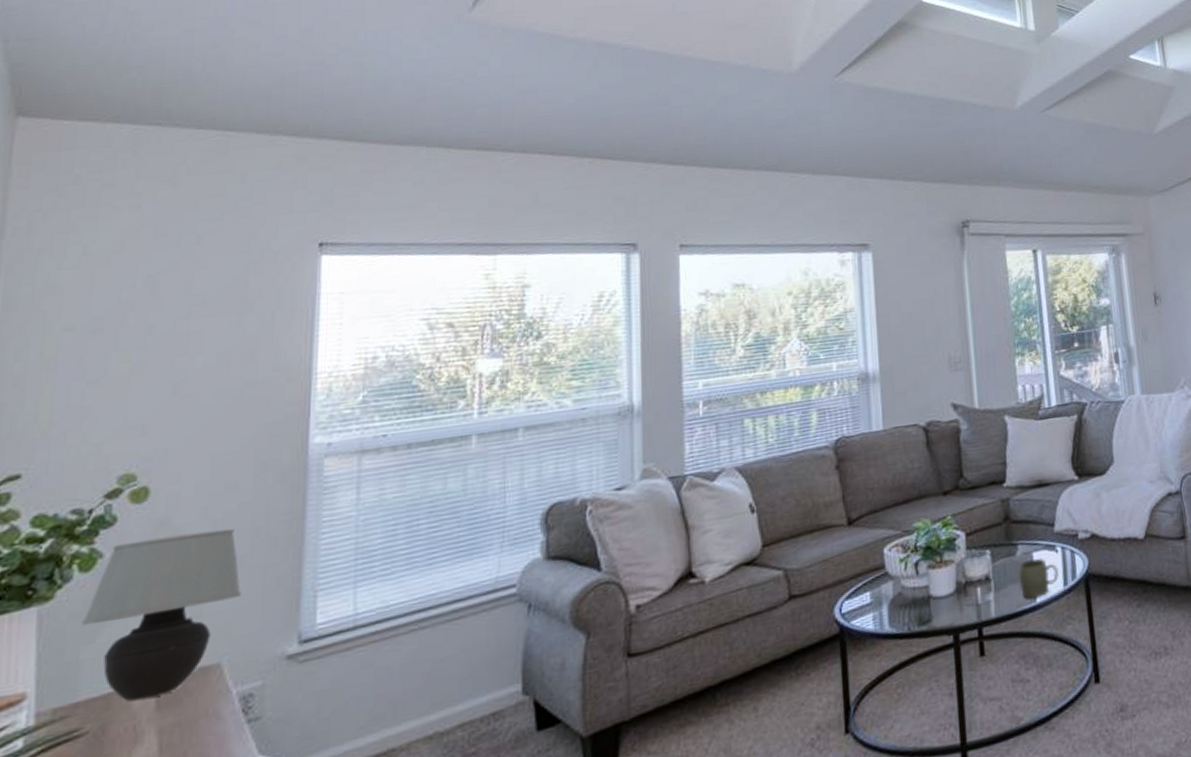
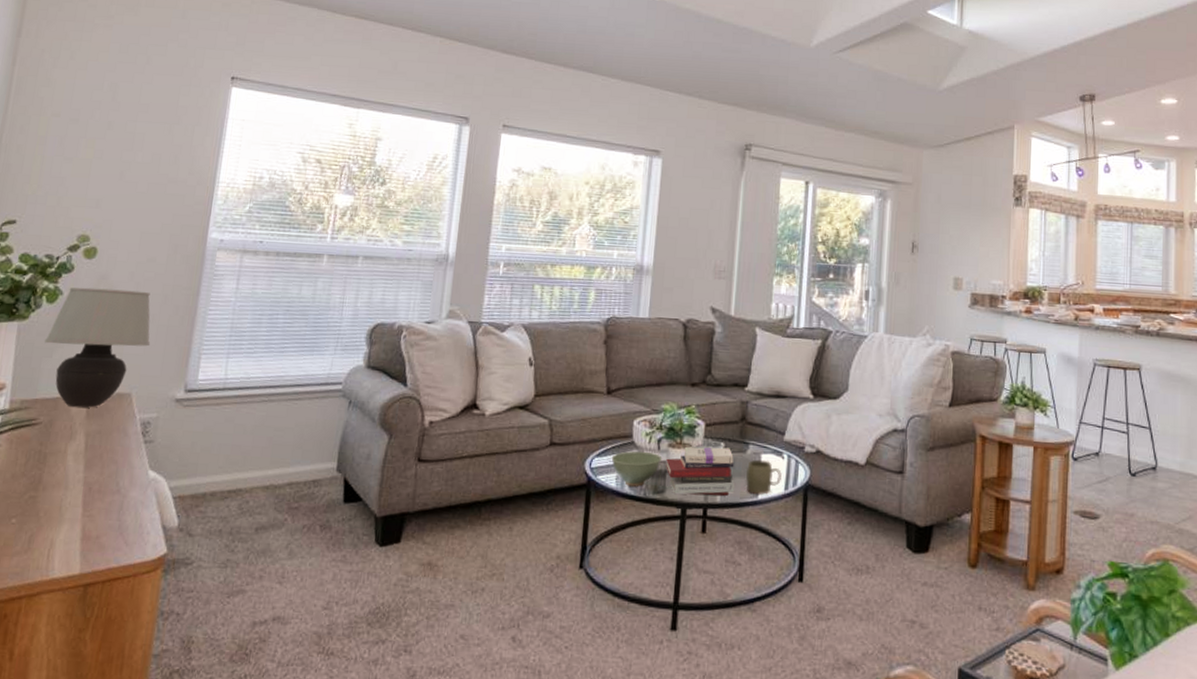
bowl: none [864,579,923,625] -> present [611,451,663,487]
books: none [927,554,1010,621] -> present [666,447,736,496]

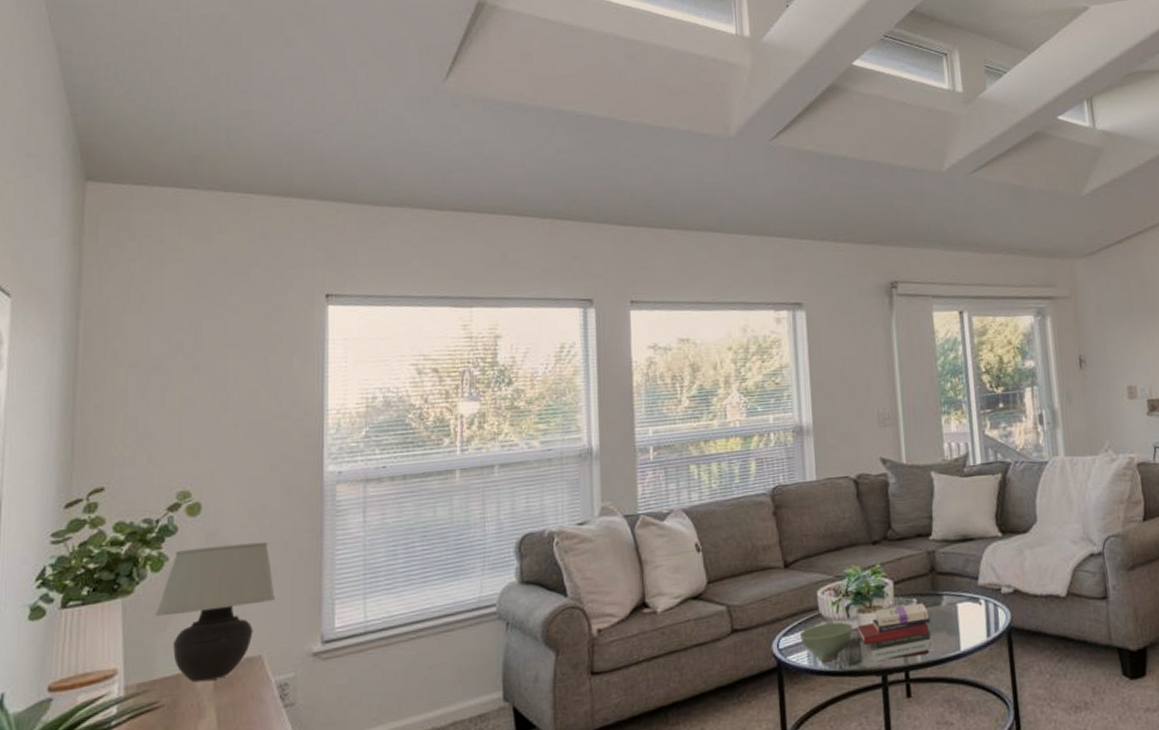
mug: present [745,459,782,495] -> none [943,609,982,648]

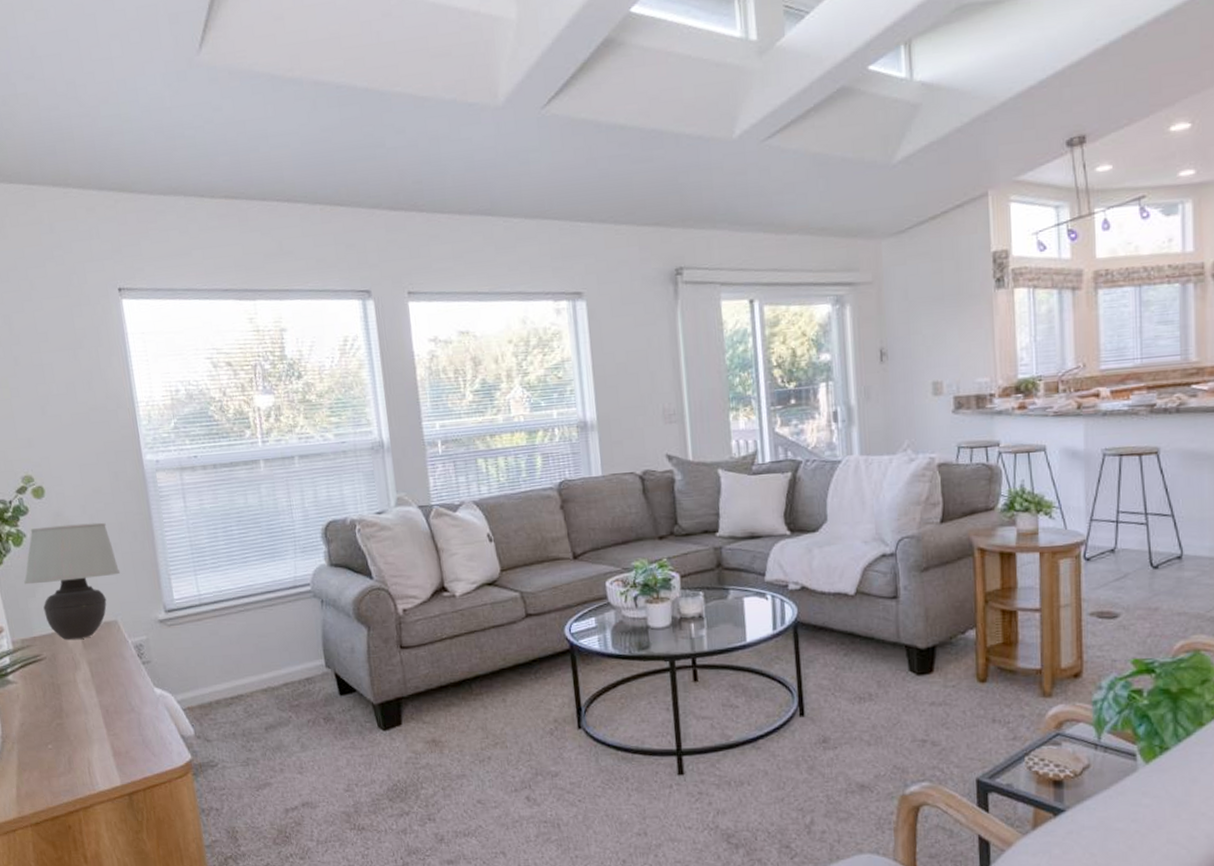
bowl: present [799,622,854,662] -> none [589,610,642,646]
books: present [858,603,936,662] -> none [646,596,722,649]

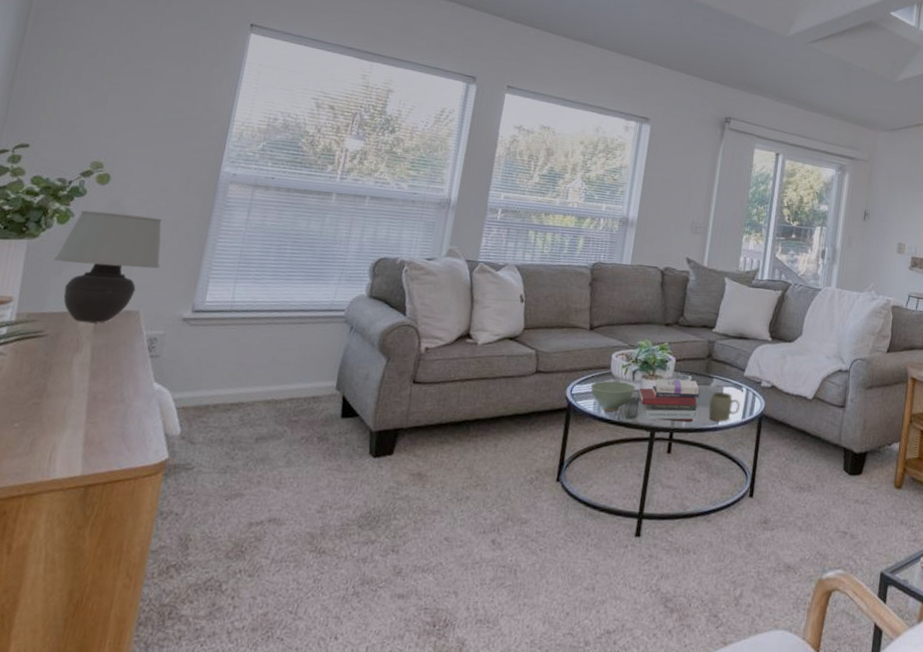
bowl: none [589,610,642,646] -> present [590,380,636,412]
books: none [646,596,722,649] -> present [638,378,700,422]
mug: none [729,603,768,639] -> present [708,391,740,423]

